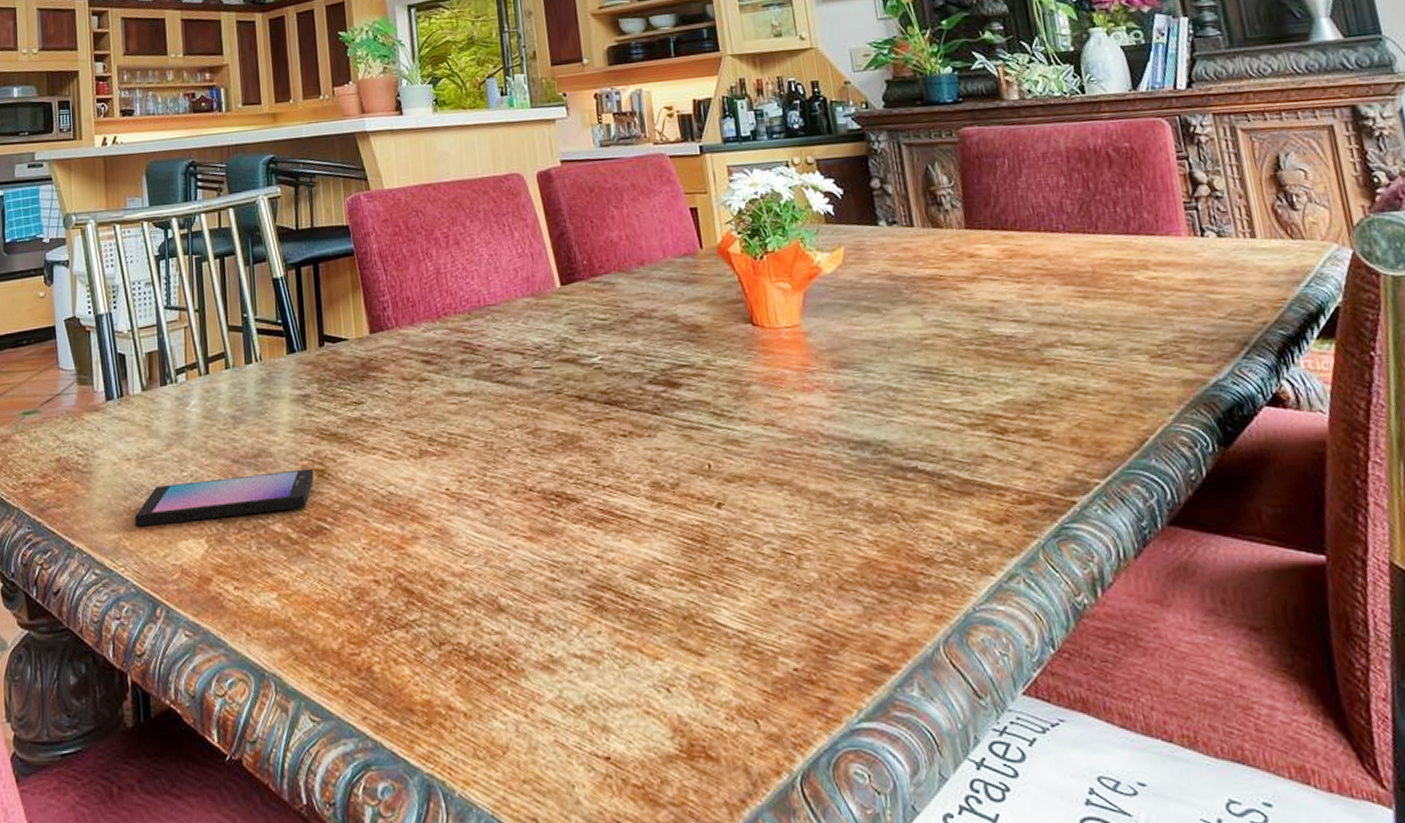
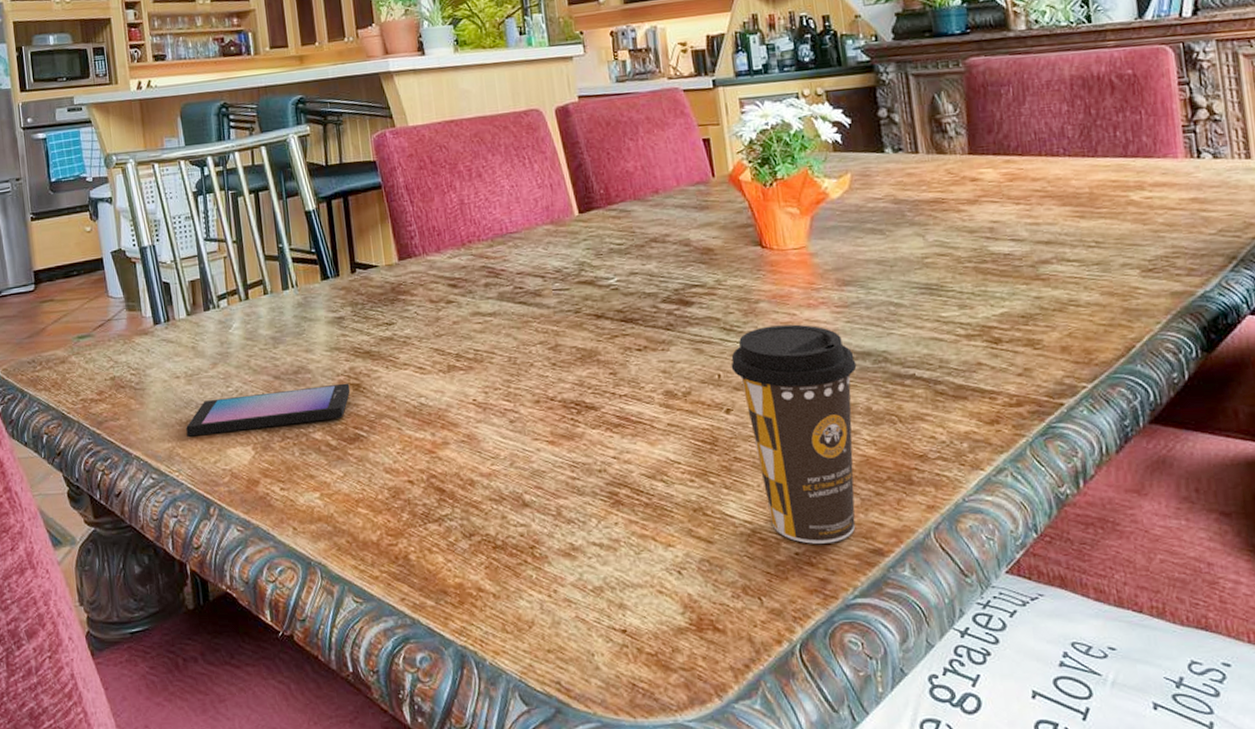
coffee cup: none [721,409,859,658] -> present [731,324,857,544]

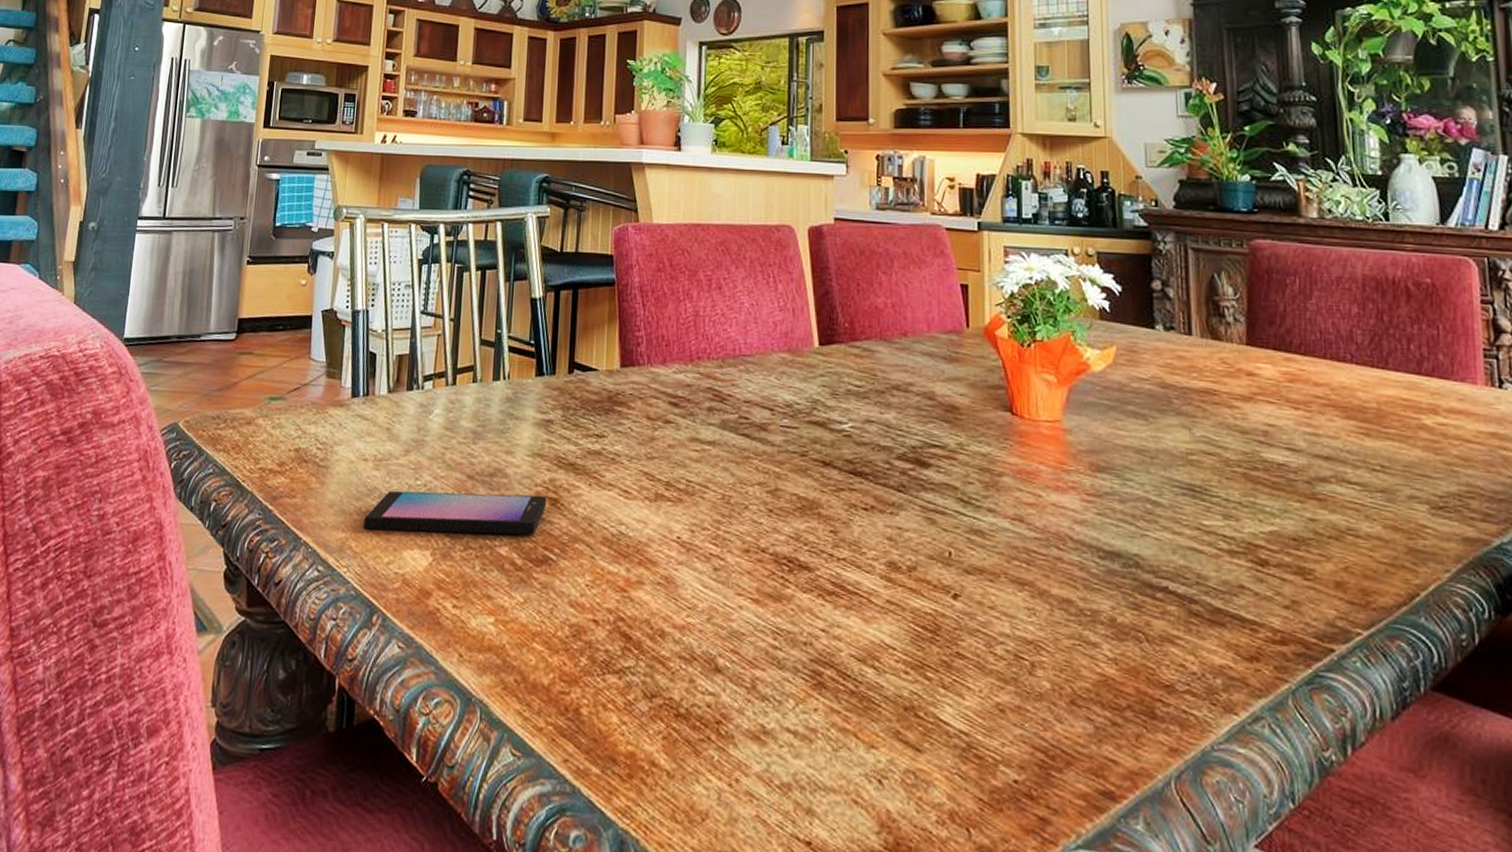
coffee cup: present [731,324,857,544] -> none [964,504,1104,775]

